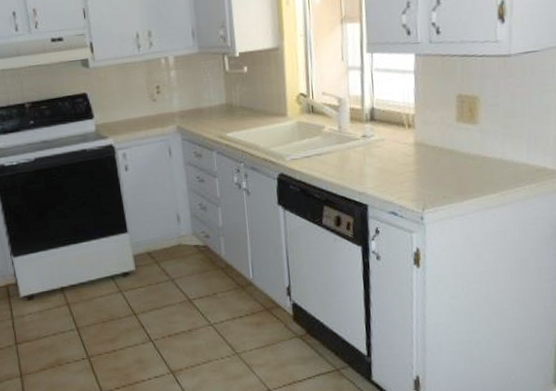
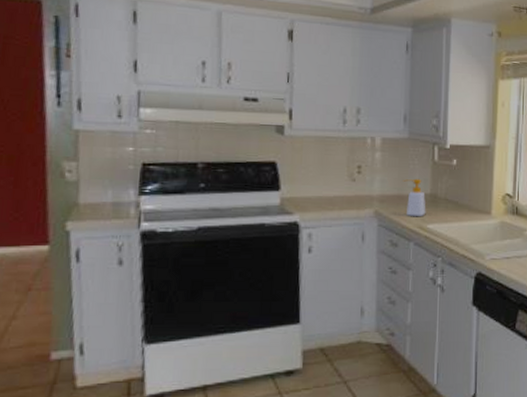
soap bottle: none [199,90,224,128] -> present [403,178,426,217]

